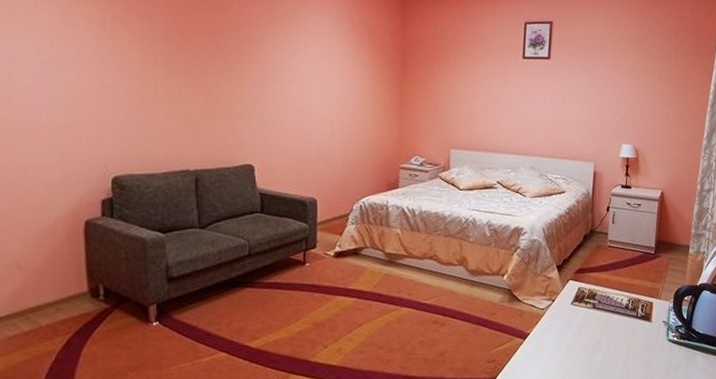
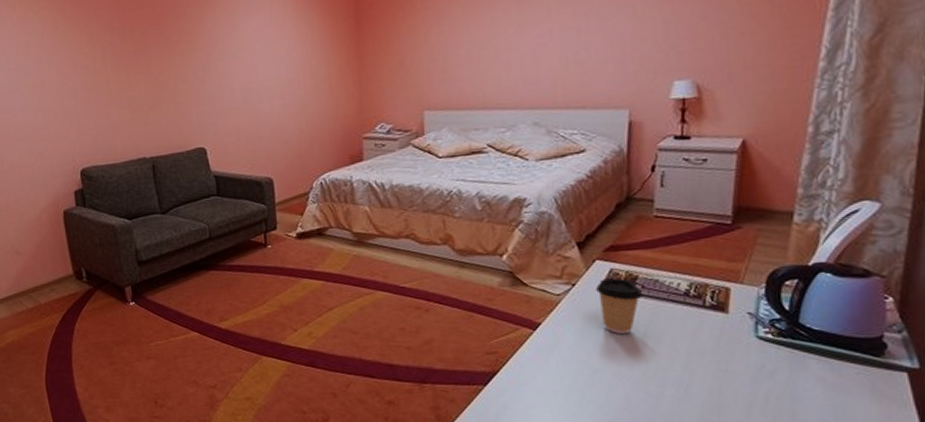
coffee cup: none [568,295,599,341] -> present [596,278,642,335]

